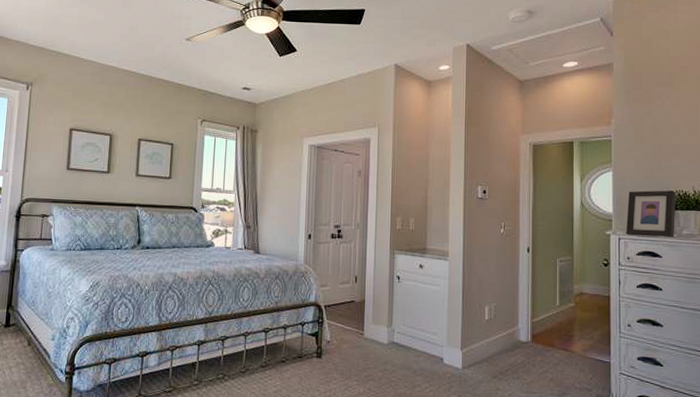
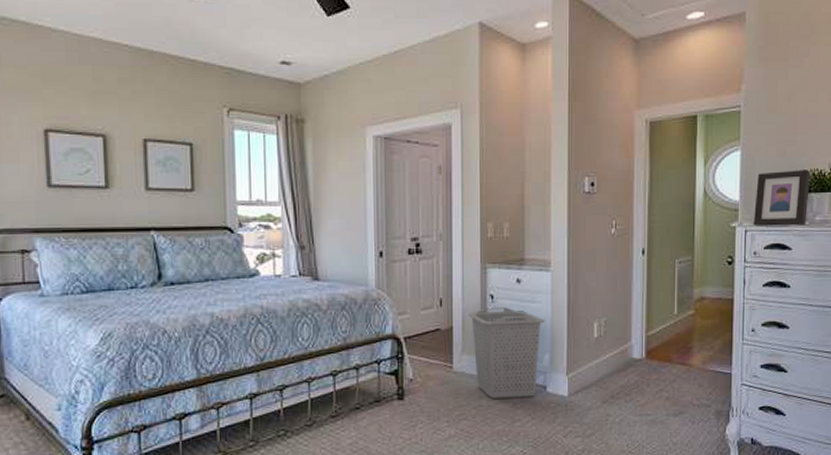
laundry basket: none [378,286,444,366] -> present [468,307,546,399]

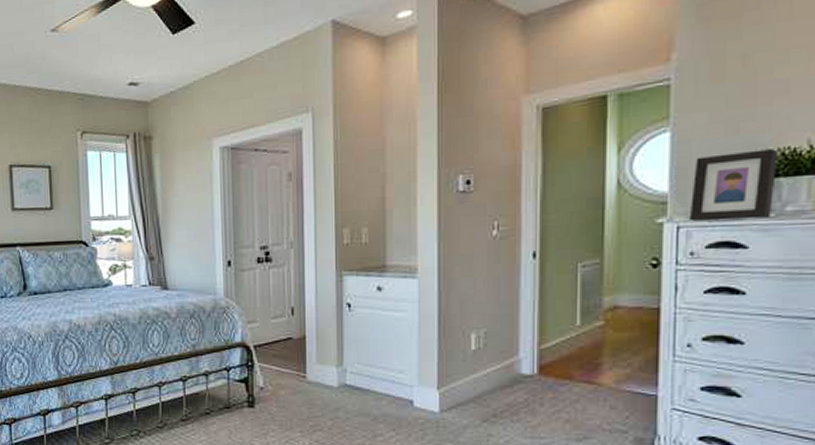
laundry basket: present [468,307,546,399] -> none [322,316,412,411]

